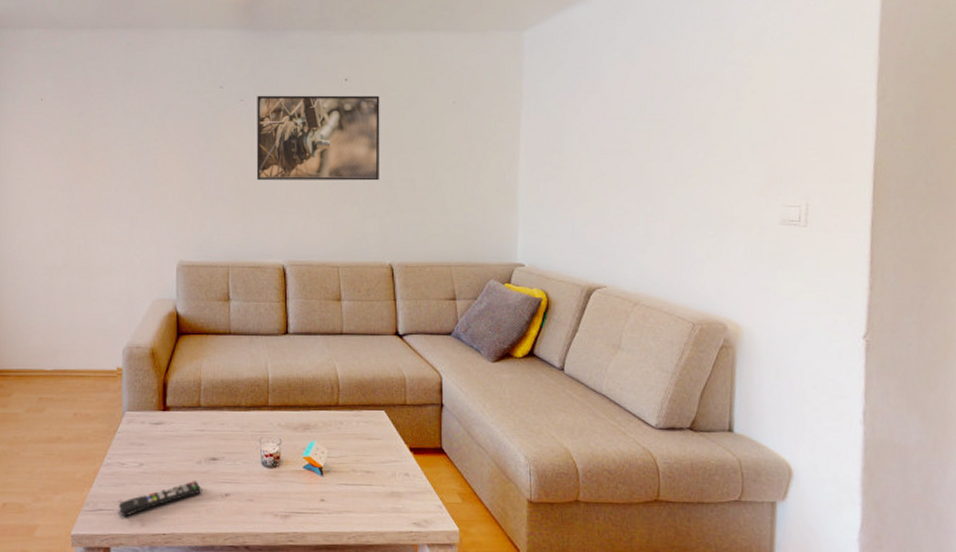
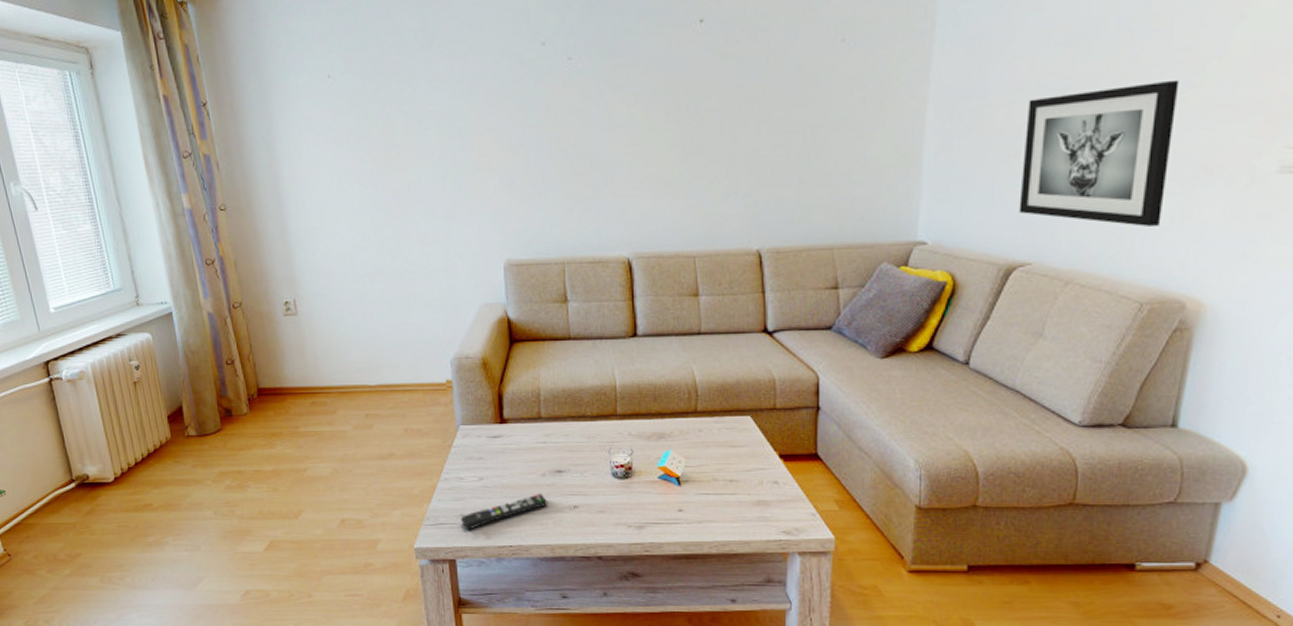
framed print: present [256,95,380,181] -> none [588,38,746,158]
wall art: none [593,149,702,261] -> present [1019,79,1179,227]

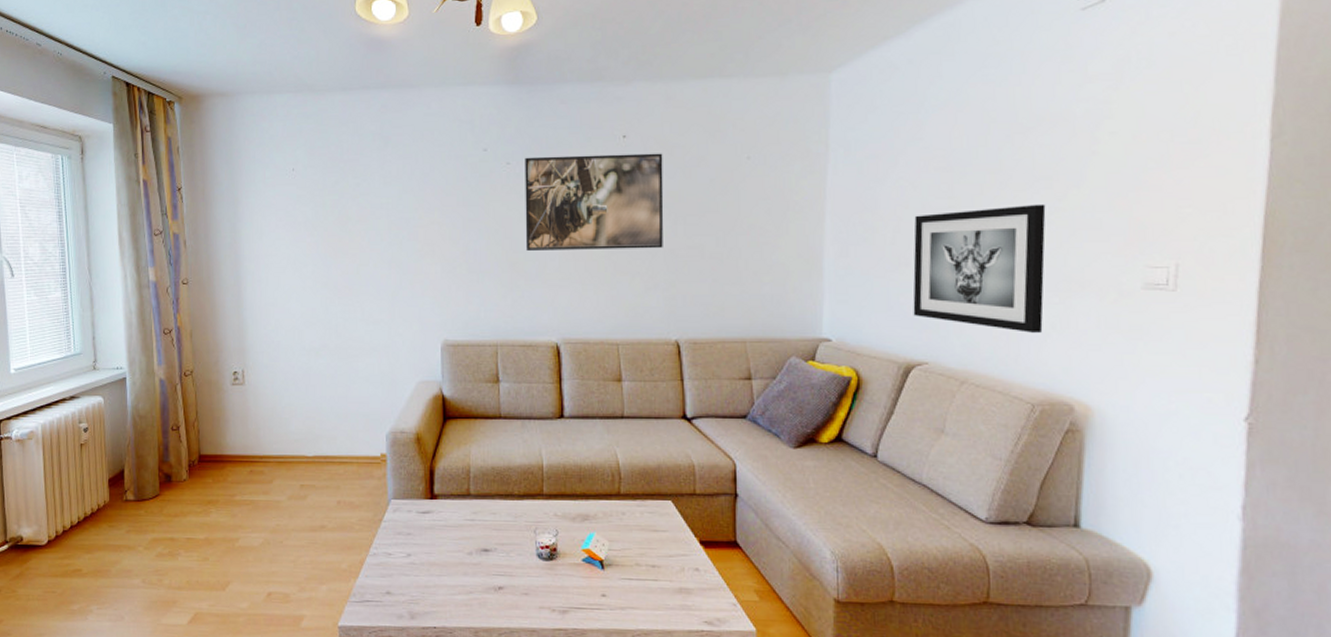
remote control: present [460,494,548,530] -> none [386,573,474,609]
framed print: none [588,38,746,158] -> present [525,153,664,250]

